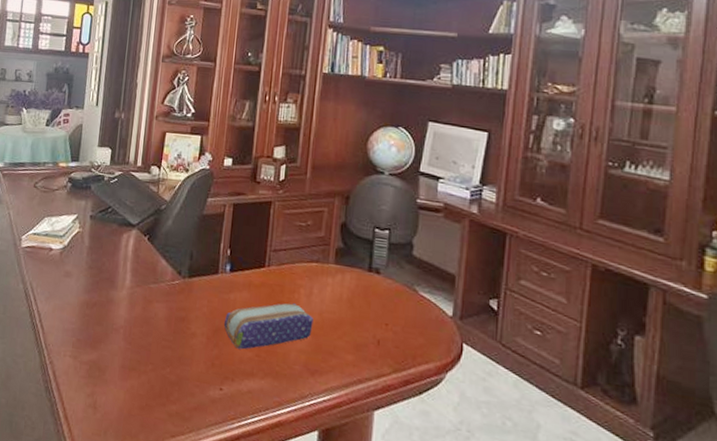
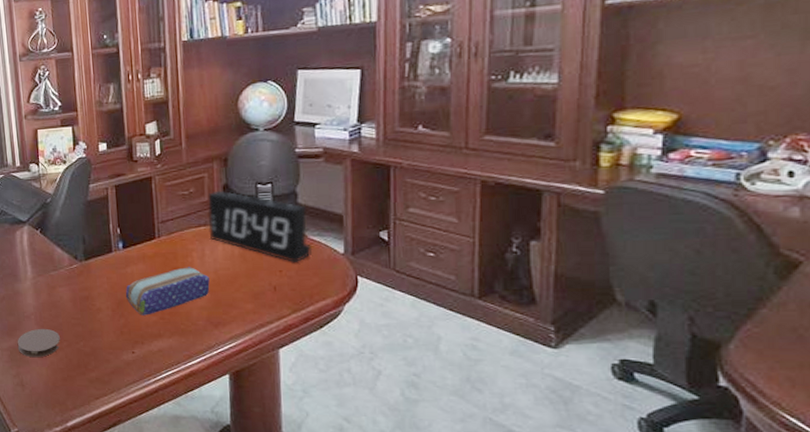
coaster: none [98,345,146,378] -> present [17,328,60,358]
alarm clock: none [320,227,422,319] -> present [207,190,313,264]

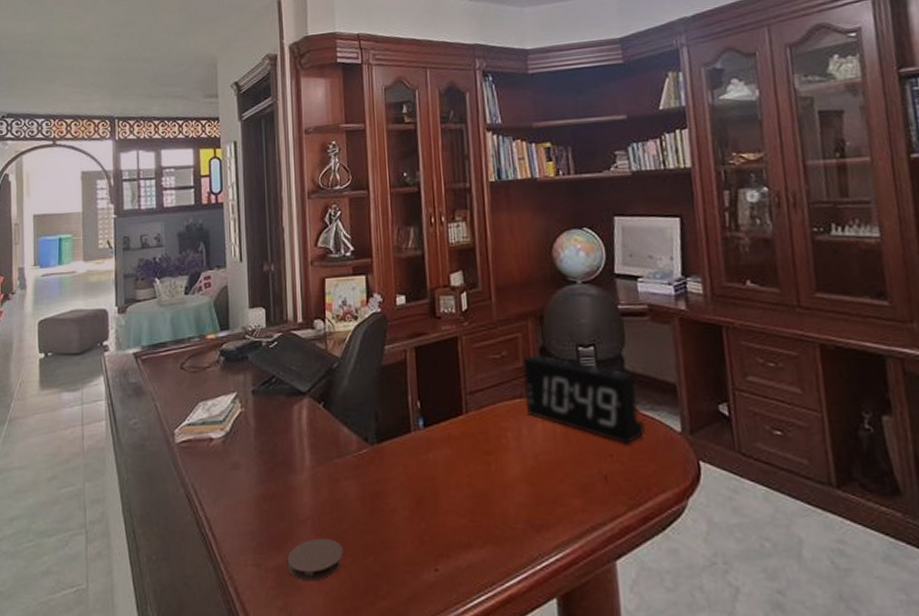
pencil case: present [125,267,210,315] -> none [426,451,529,517]

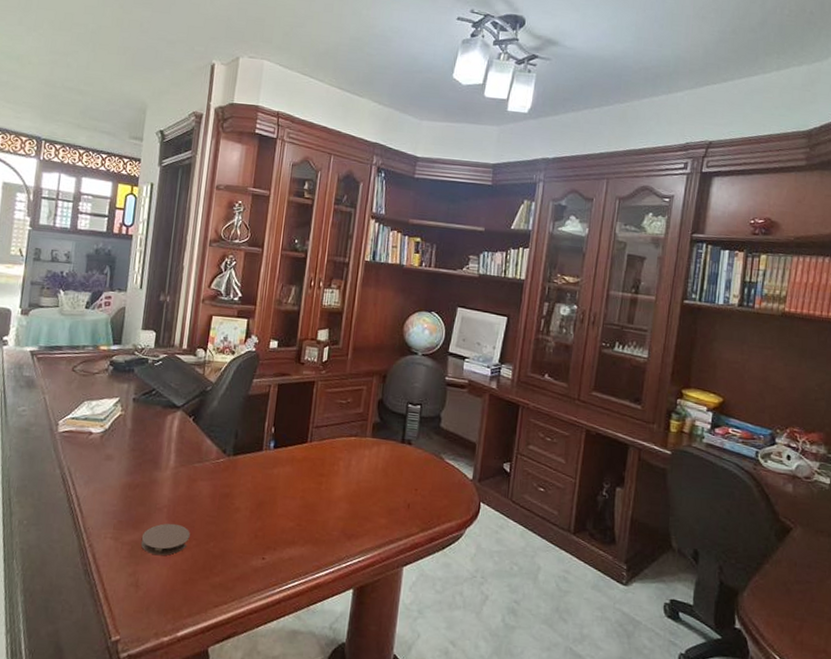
alarm clock: present [522,354,646,446] -> none [358,404,447,484]

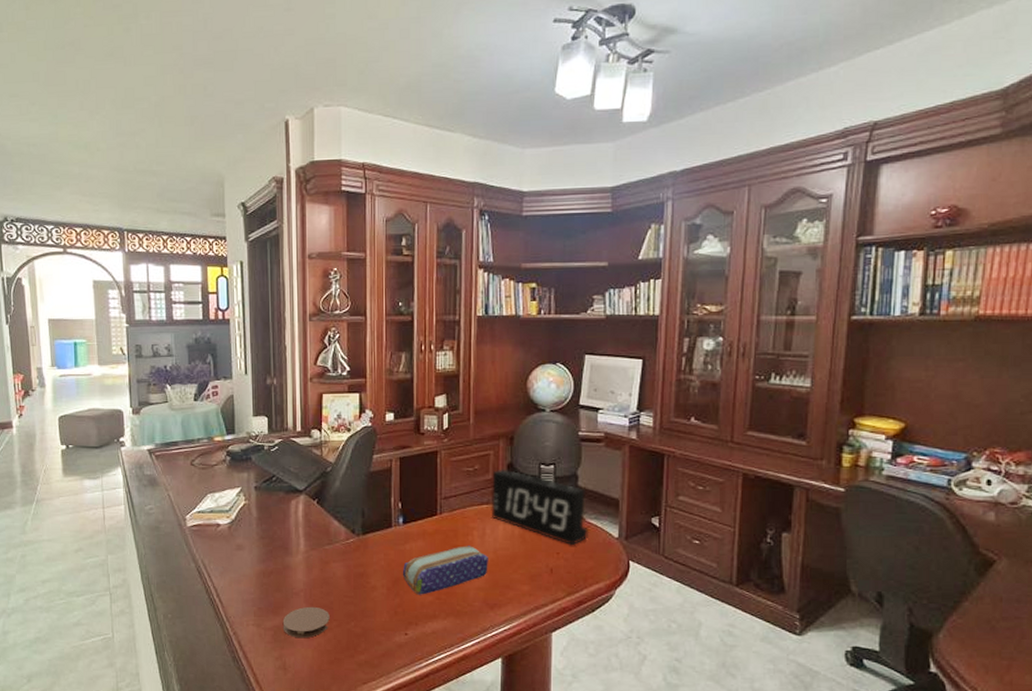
pencil case: none [267,475,351,521] -> present [402,546,488,595]
alarm clock: none [358,404,447,484] -> present [491,469,589,546]

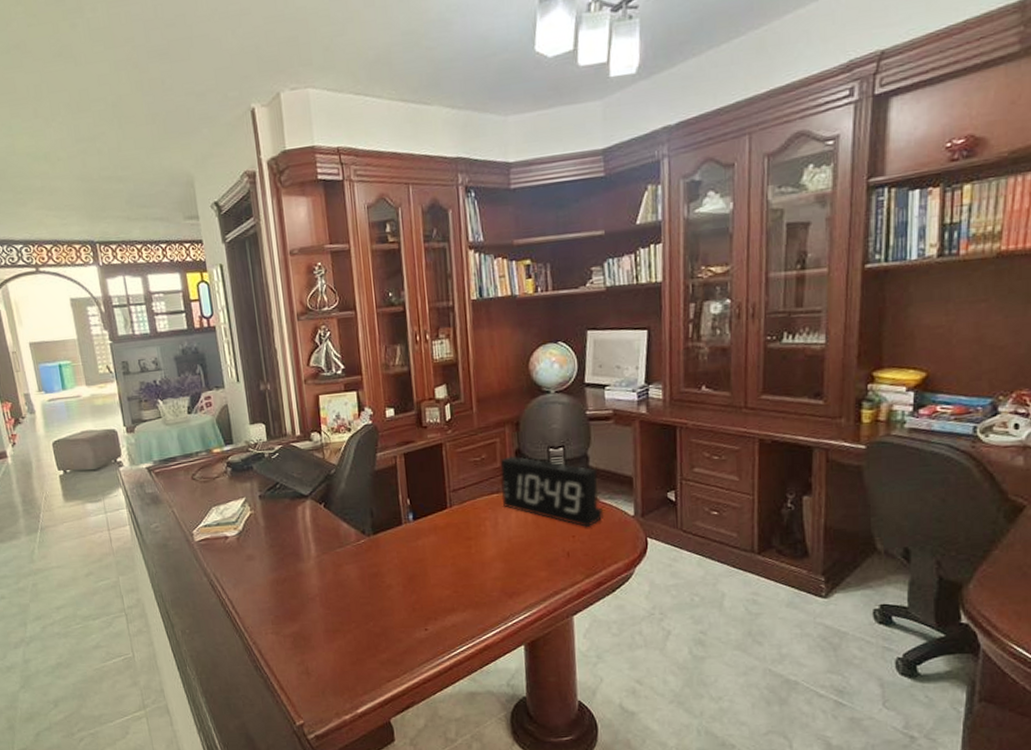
coaster: present [282,606,330,639] -> none [301,610,348,643]
pencil case: present [402,546,488,595] -> none [417,536,504,590]

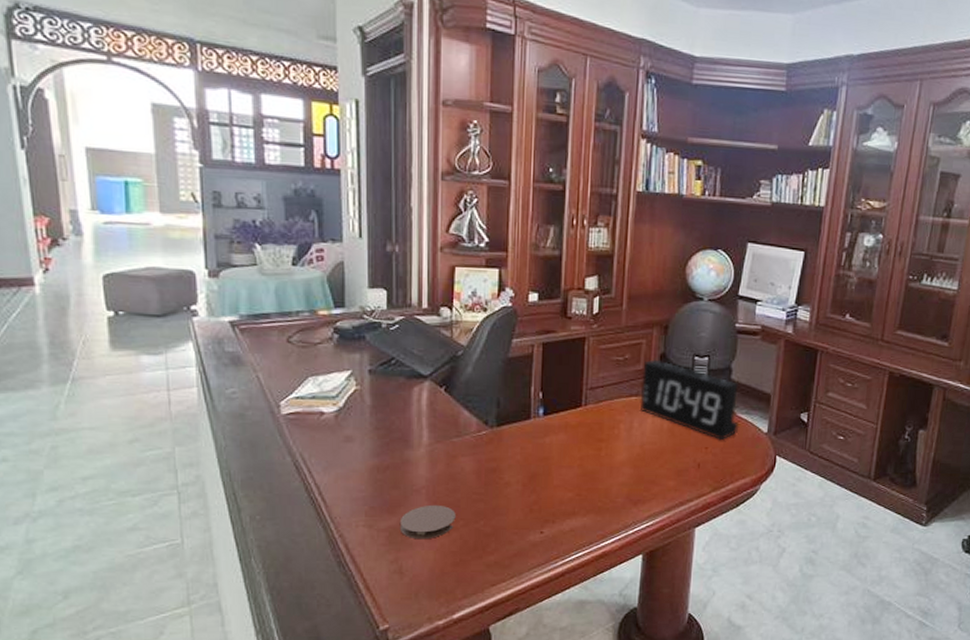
coaster: none [301,610,348,643] -> present [399,504,456,540]

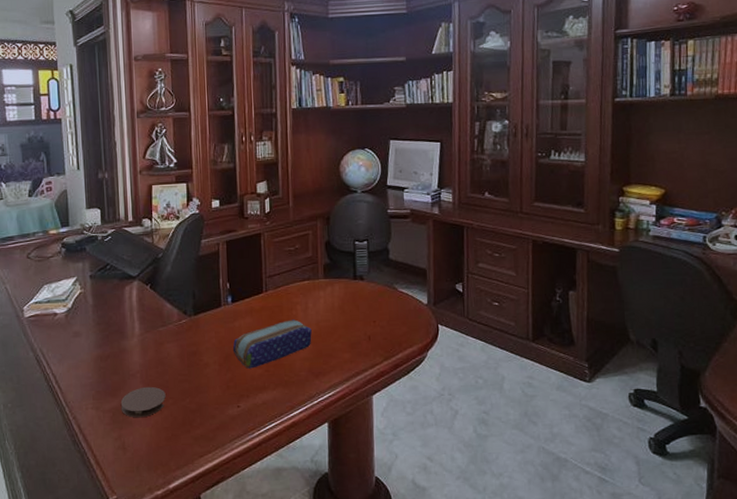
pencil case: none [540,439,634,491] -> present [232,319,312,369]
alarm clock: present [640,359,739,441] -> none [311,247,402,314]

